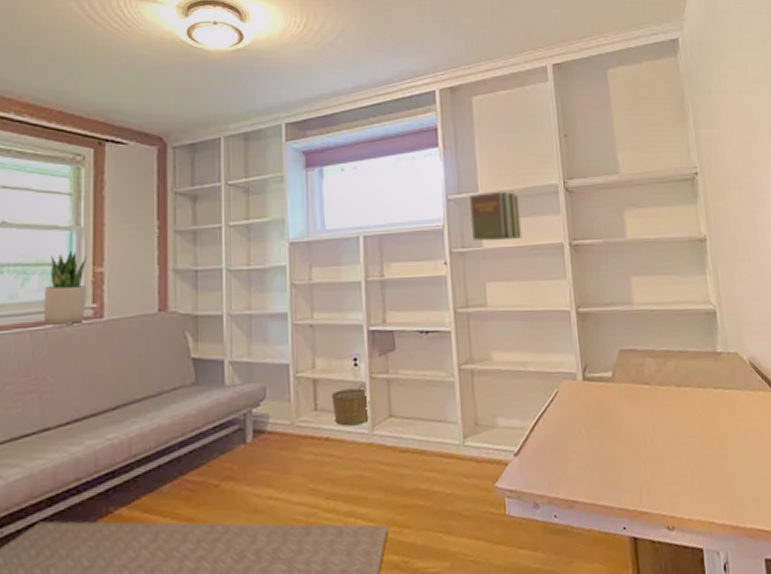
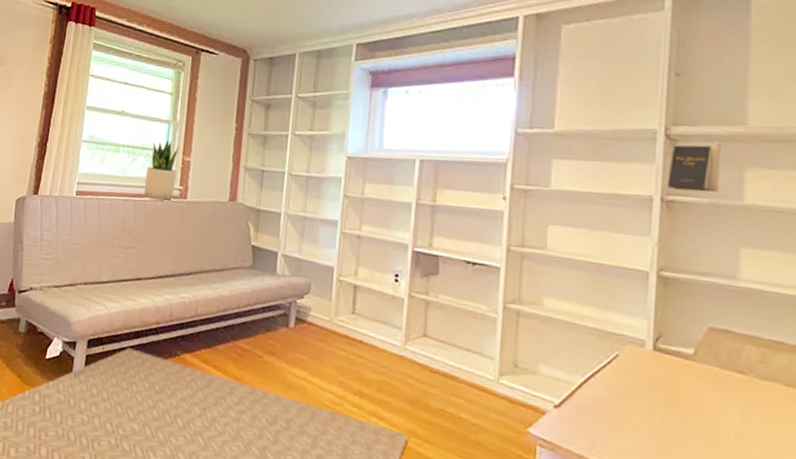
basket: present [331,384,370,426] -> none [369,300,406,337]
books: present [468,190,523,241] -> none [539,130,604,185]
books: none [571,189,609,235] -> present [667,141,721,193]

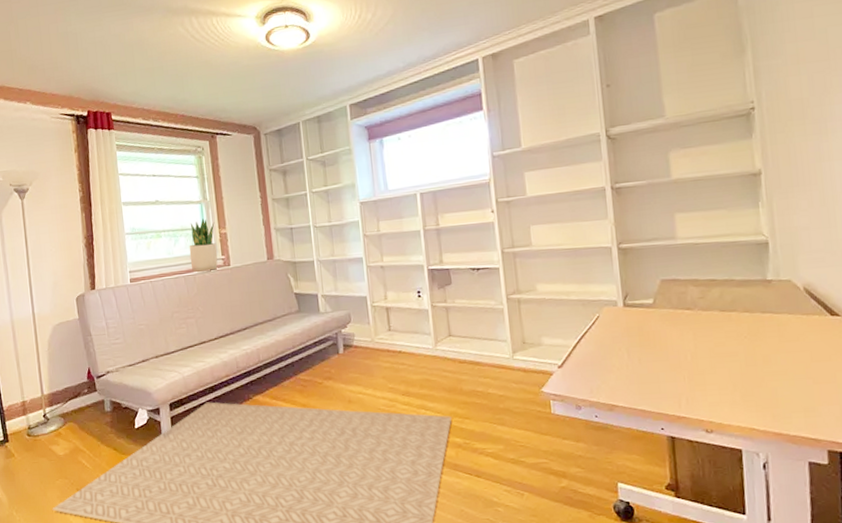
books: present [667,141,721,193] -> none [613,133,652,179]

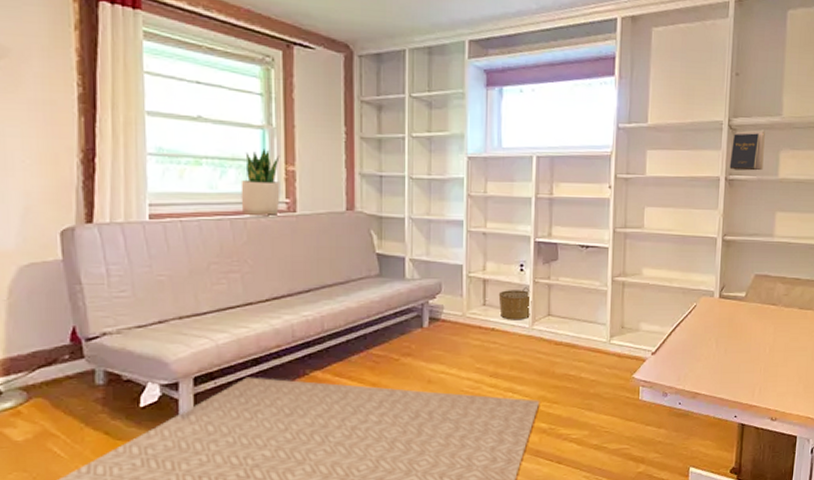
basket: none [401,311,433,343] -> present [498,287,532,320]
books: none [613,133,652,179] -> present [729,129,765,171]

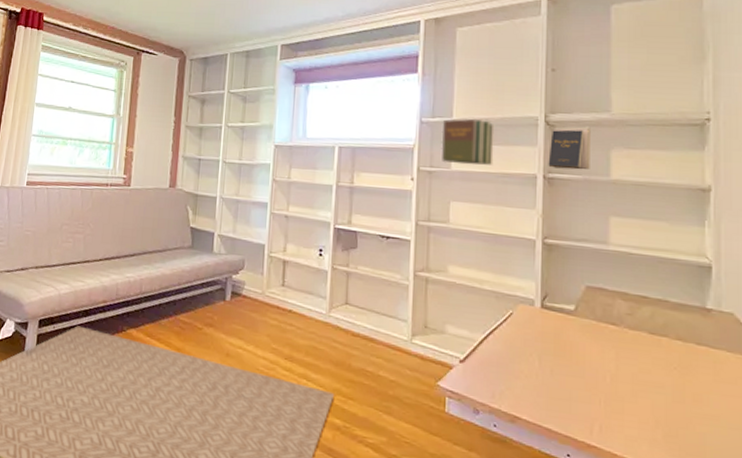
planter: present [240,149,281,215] -> none [90,133,123,188]
basket: present [498,287,532,320] -> none [297,272,330,306]
books: none [636,123,685,170] -> present [441,118,495,165]

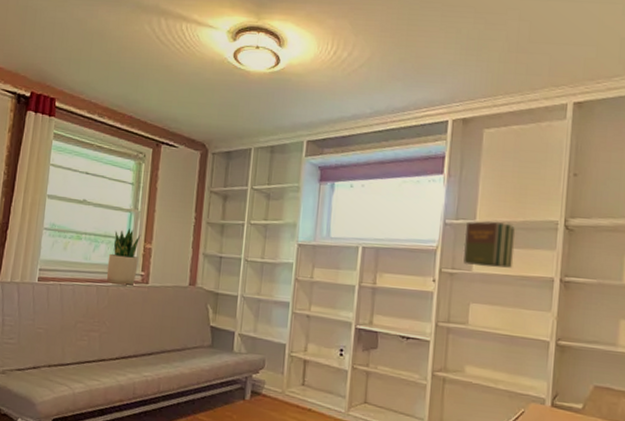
planter: none [90,133,123,188] -> present [106,228,141,285]
books: present [548,126,591,170] -> none [565,231,607,274]

